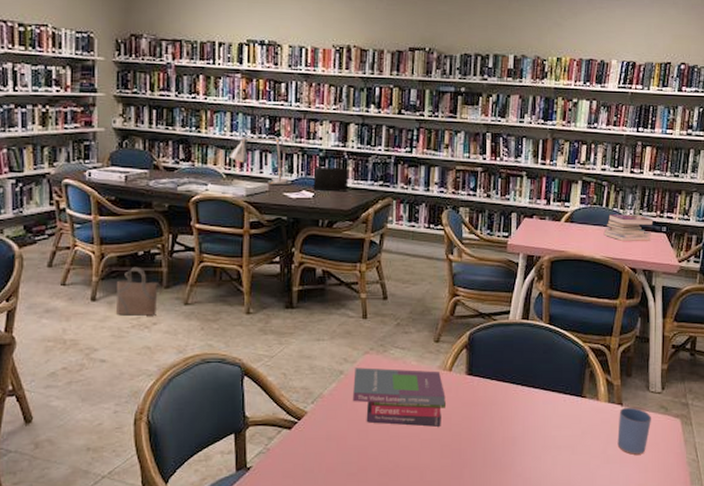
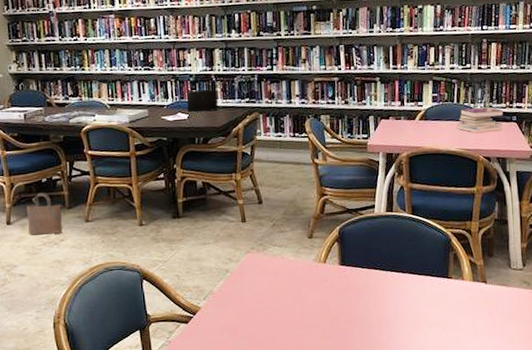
desk lamp: present [228,136,293,186] -> none [110,67,169,111]
books: present [353,367,446,427] -> none [238,264,323,314]
mug: present [617,407,651,455] -> none [484,284,515,327]

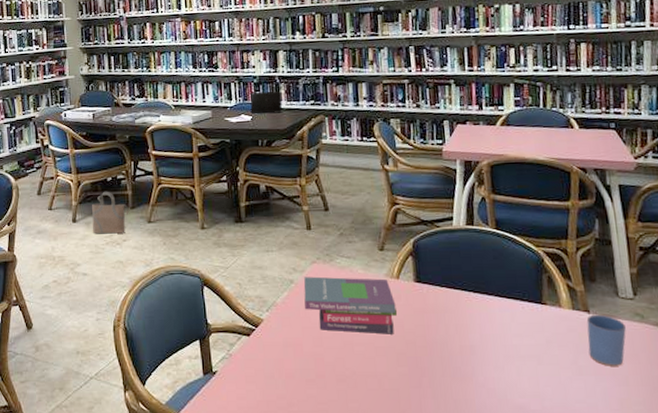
books: none [238,264,323,314] -> present [303,276,397,334]
books: present [456,107,504,134] -> none [544,113,599,142]
mug: none [484,284,515,327] -> present [586,314,626,366]

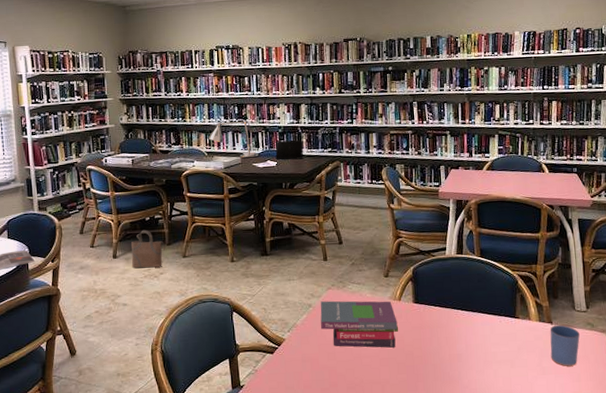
desk lamp: none [175,68,233,112] -> present [208,119,260,158]

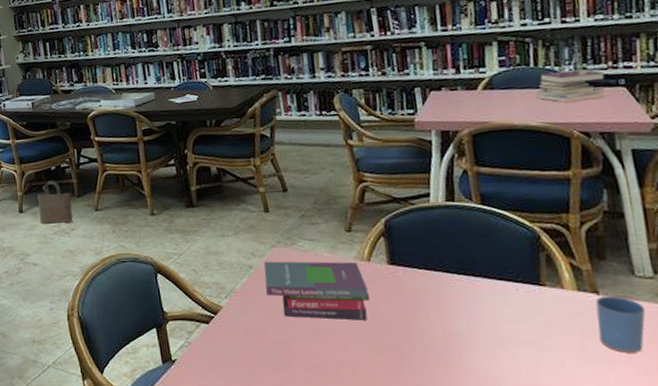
desk lamp: present [208,119,260,158] -> none [114,48,177,94]
laptop: present [275,140,304,160] -> none [194,67,230,93]
books: none [521,159,565,184] -> present [536,69,605,104]

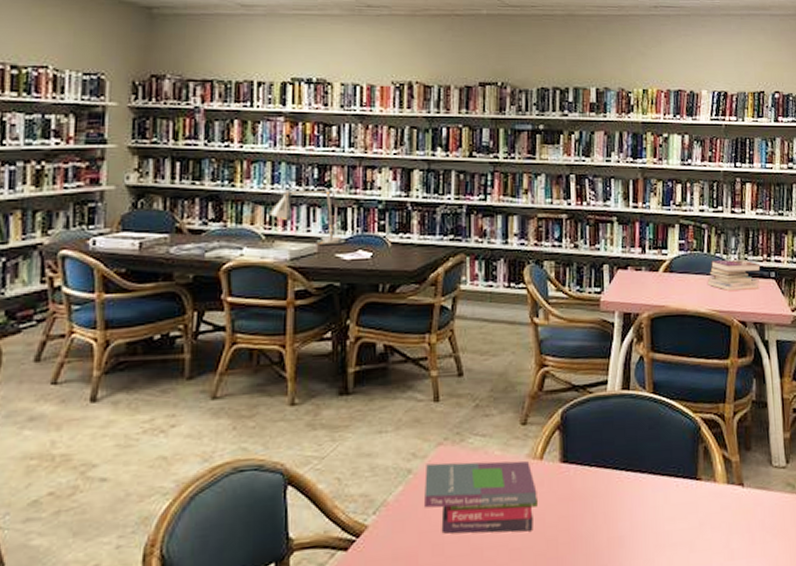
tote bag: present [37,180,76,224] -> none [121,354,184,418]
desk lamp: none [114,48,177,94] -> present [268,187,347,246]
mug: present [595,295,646,353] -> none [740,487,778,547]

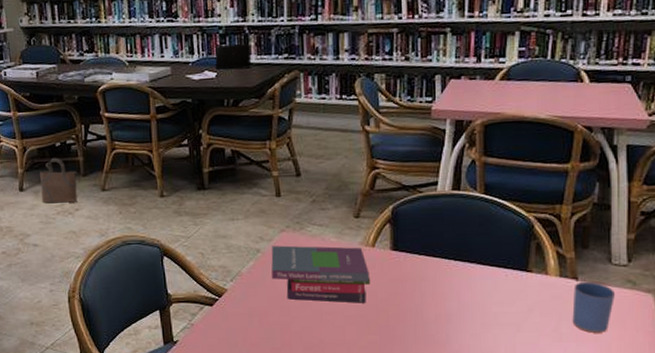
tote bag: none [121,354,184,418] -> present [40,157,81,203]
desk lamp: present [268,187,347,246] -> none [129,18,195,69]
laptop: none [371,221,414,250] -> present [214,44,252,70]
books: present [707,260,761,292] -> none [549,64,614,98]
mug: none [740,487,778,547] -> present [572,281,615,333]

